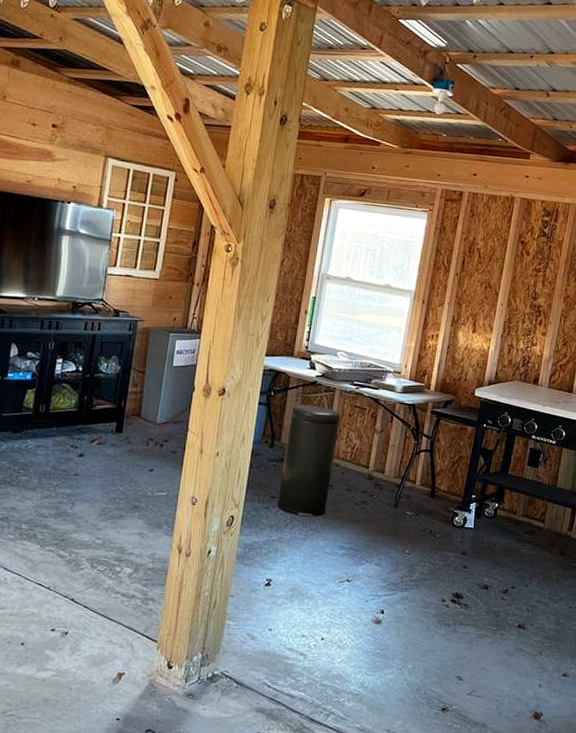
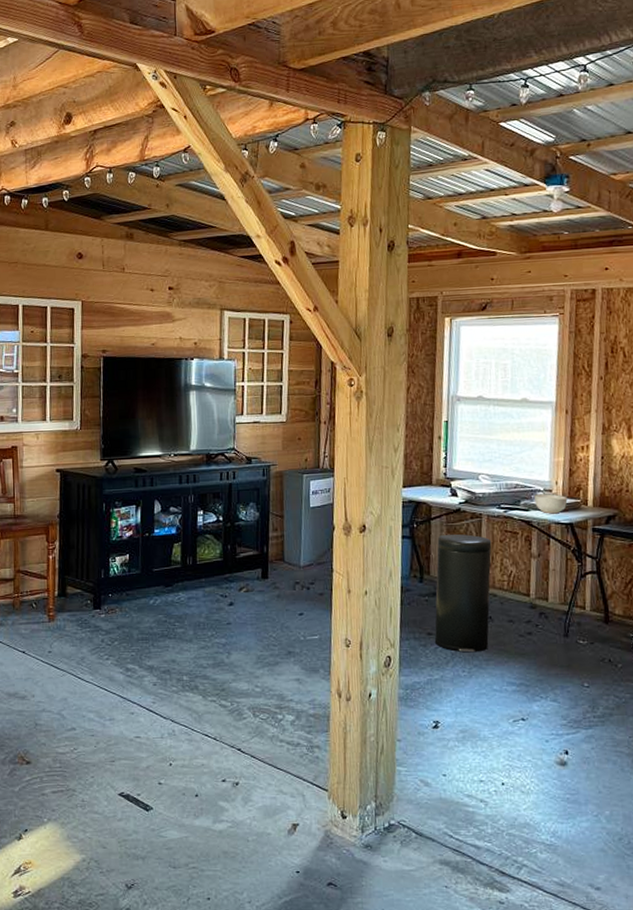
bowl: none [384,375,414,395] -> present [534,494,568,514]

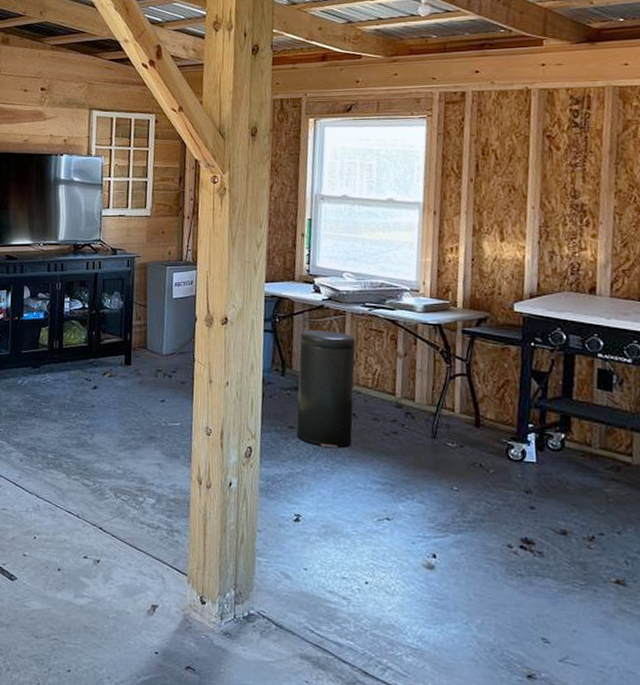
bowl: present [534,494,568,514] -> none [400,294,436,314]

